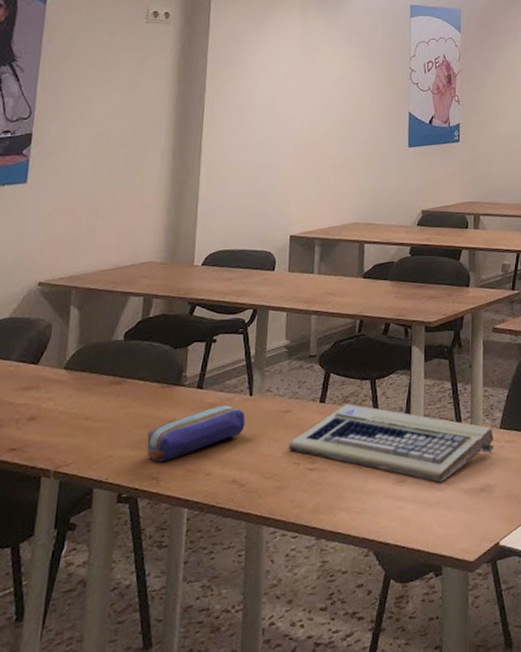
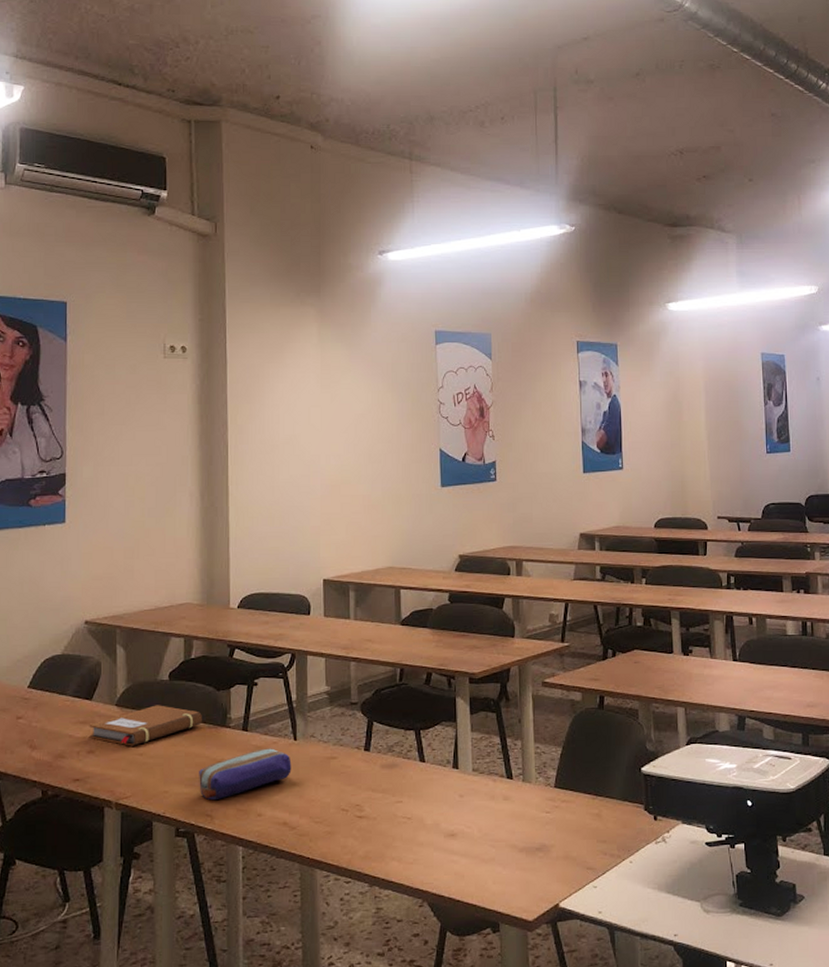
notebook: none [31,366,156,411] -> present [89,705,202,746]
computer keyboard: present [288,403,494,482] -> none [336,753,549,839]

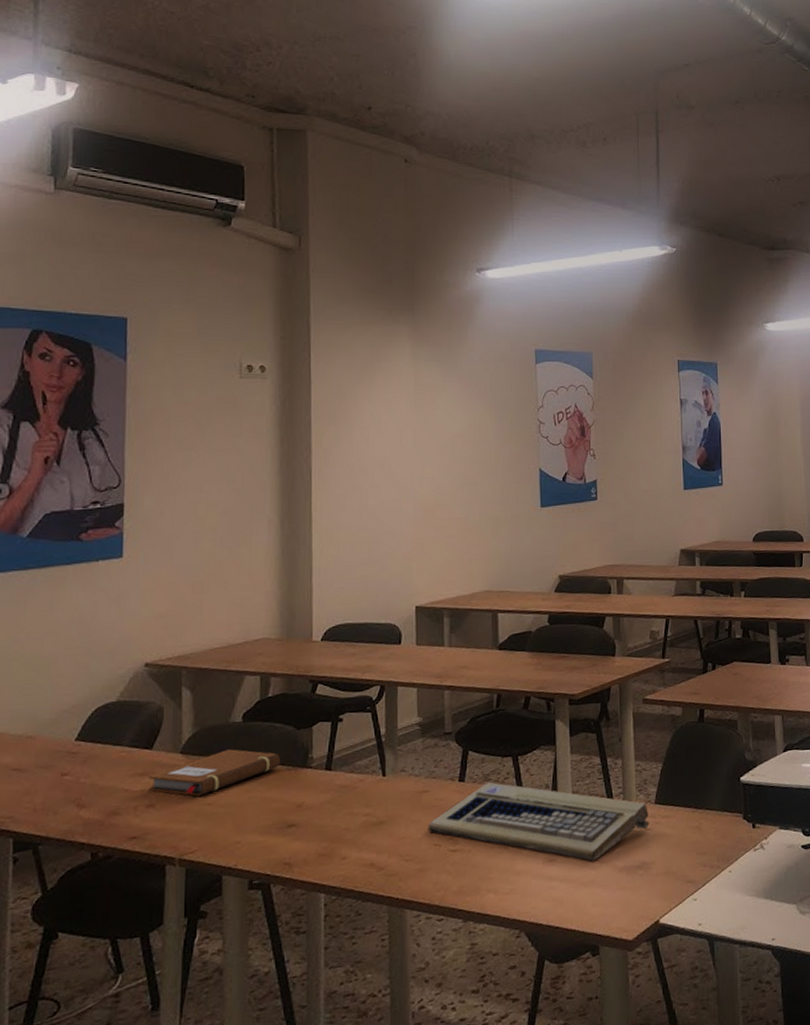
pencil case: present [199,748,292,801] -> none [276,786,380,848]
computer keyboard: none [336,753,549,839] -> present [427,781,650,861]

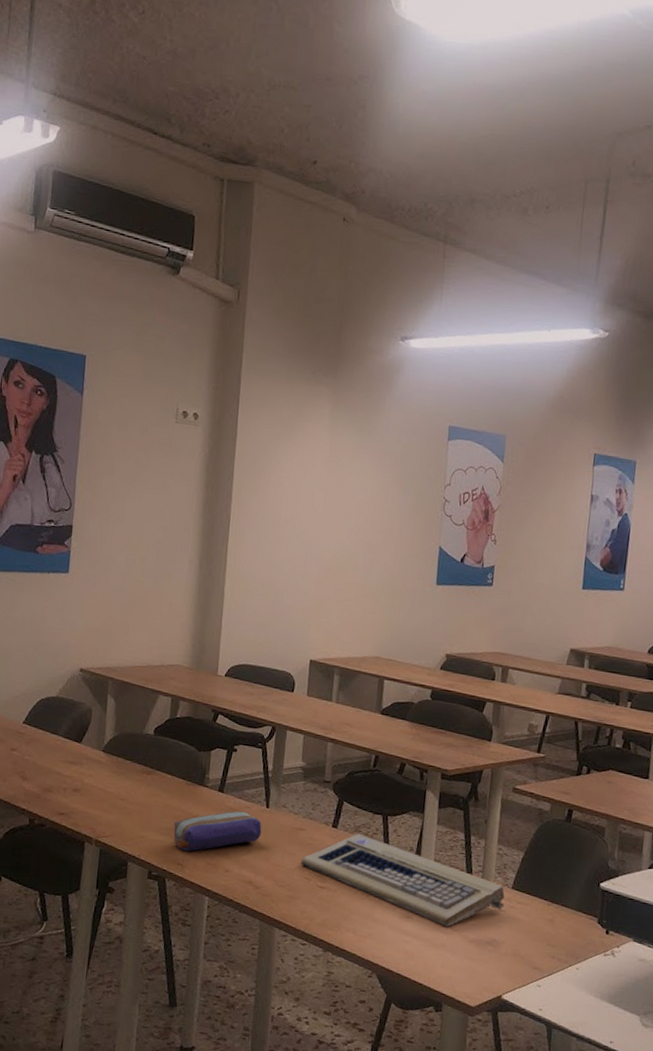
notebook: present [148,749,280,796] -> none [76,756,182,791]
pencil case: none [276,786,380,848] -> present [173,810,262,852]

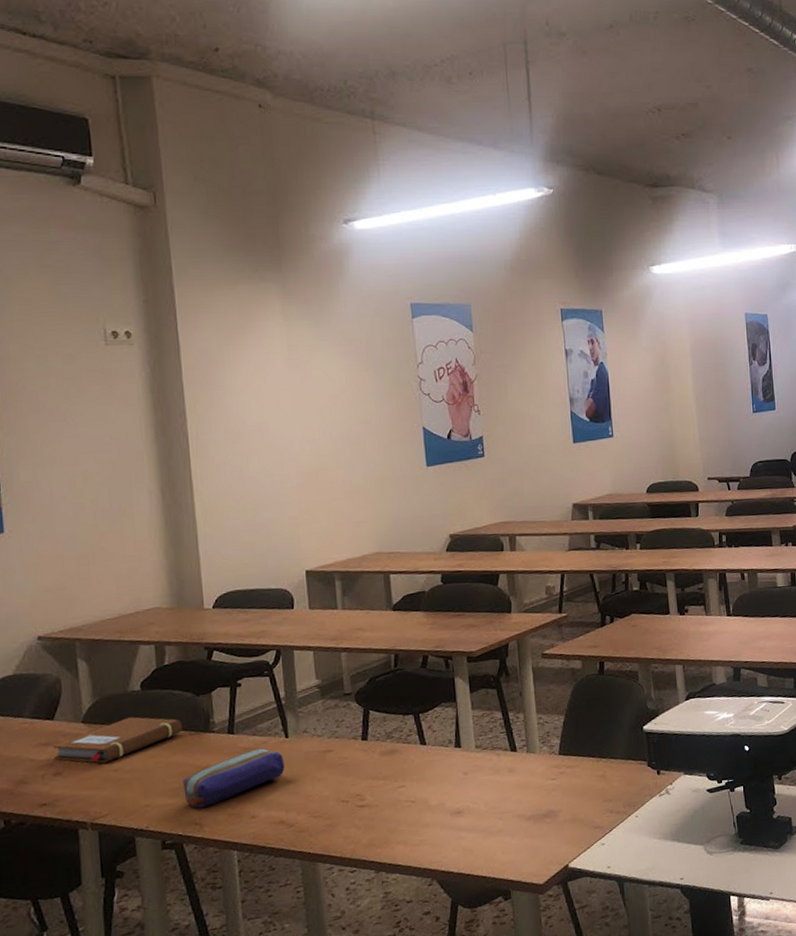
notebook: none [76,756,182,791] -> present [53,717,182,763]
computer keyboard: present [300,833,505,927] -> none [334,739,555,811]

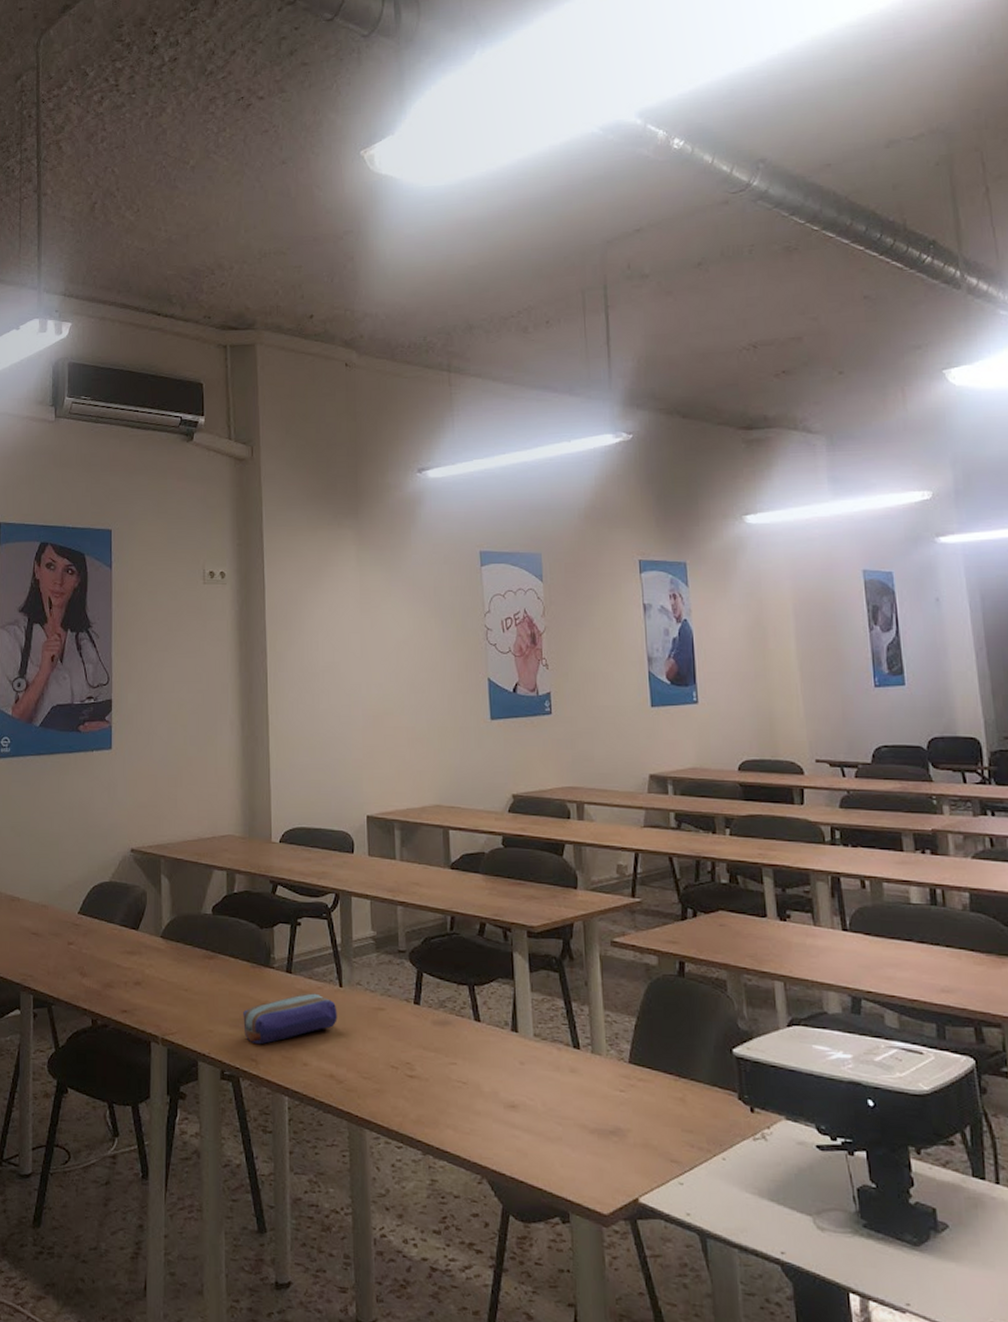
notebook: present [53,717,182,763] -> none [136,939,245,981]

